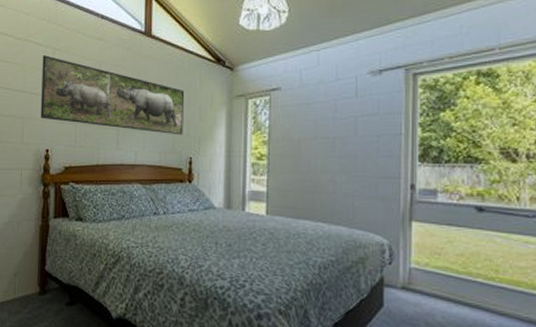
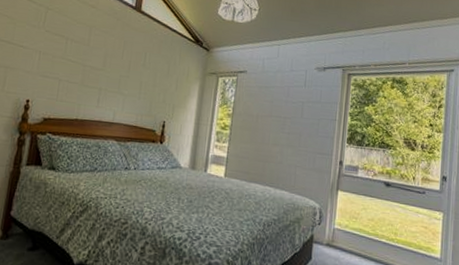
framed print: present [40,54,185,135] -> none [25,11,165,101]

